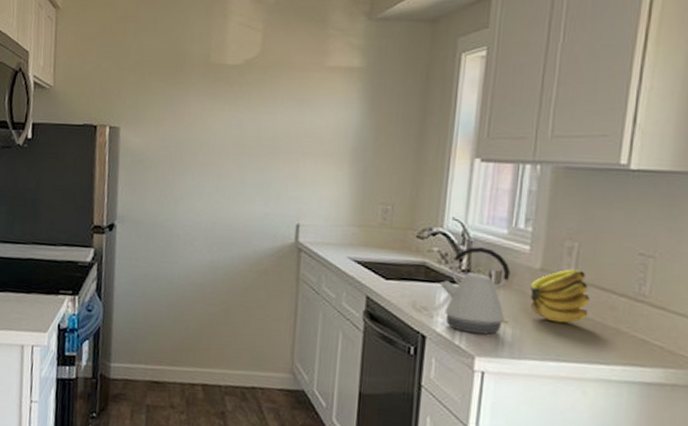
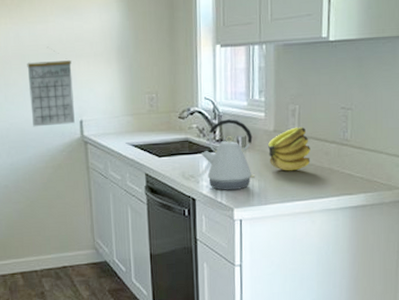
calendar: none [242,139,296,227] -> present [27,46,75,127]

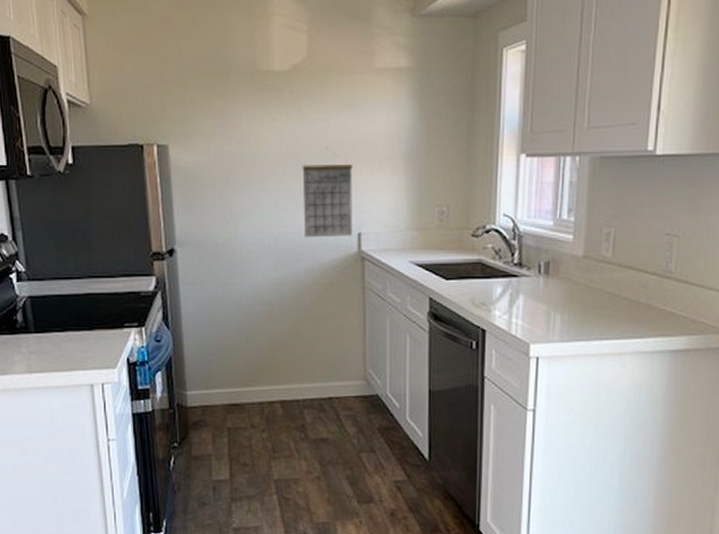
kettle: present [201,119,256,191] -> none [495,240,558,322]
banana: present [268,127,311,171] -> none [575,253,626,304]

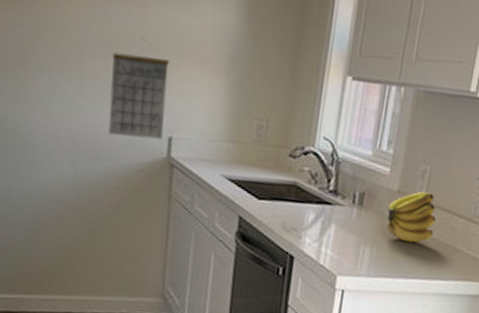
banana: none [575,253,626,304] -> present [387,191,436,243]

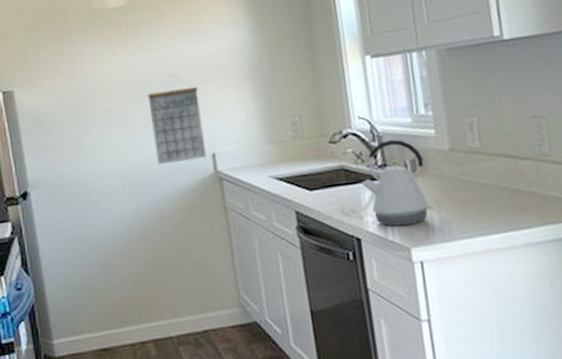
kettle: none [308,167,372,254] -> present [361,139,434,227]
banana: present [387,191,436,243] -> none [444,142,502,198]

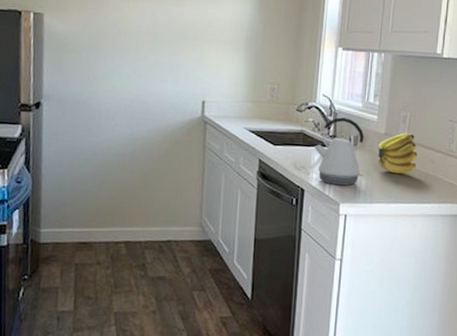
calendar: present [147,74,206,165] -> none [156,28,201,103]
banana: none [444,142,502,198] -> present [378,133,417,174]

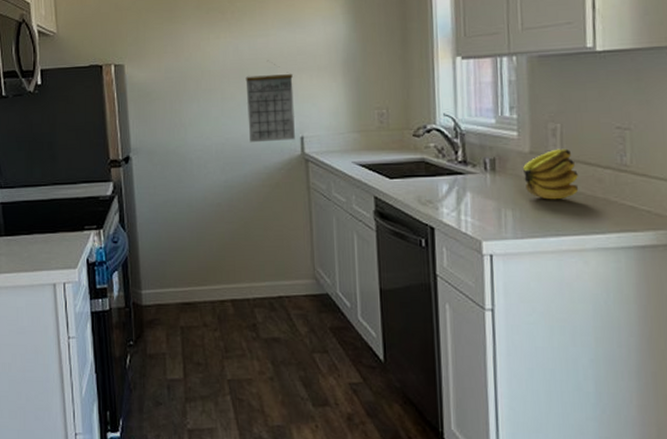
calendar: none [156,28,201,103] -> present [245,60,295,143]
kettle: present [314,117,364,186] -> none [440,138,509,219]

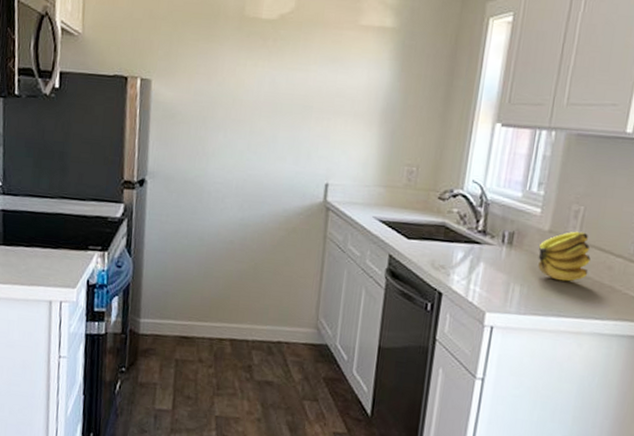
calendar: present [245,60,295,143] -> none [272,97,328,186]

